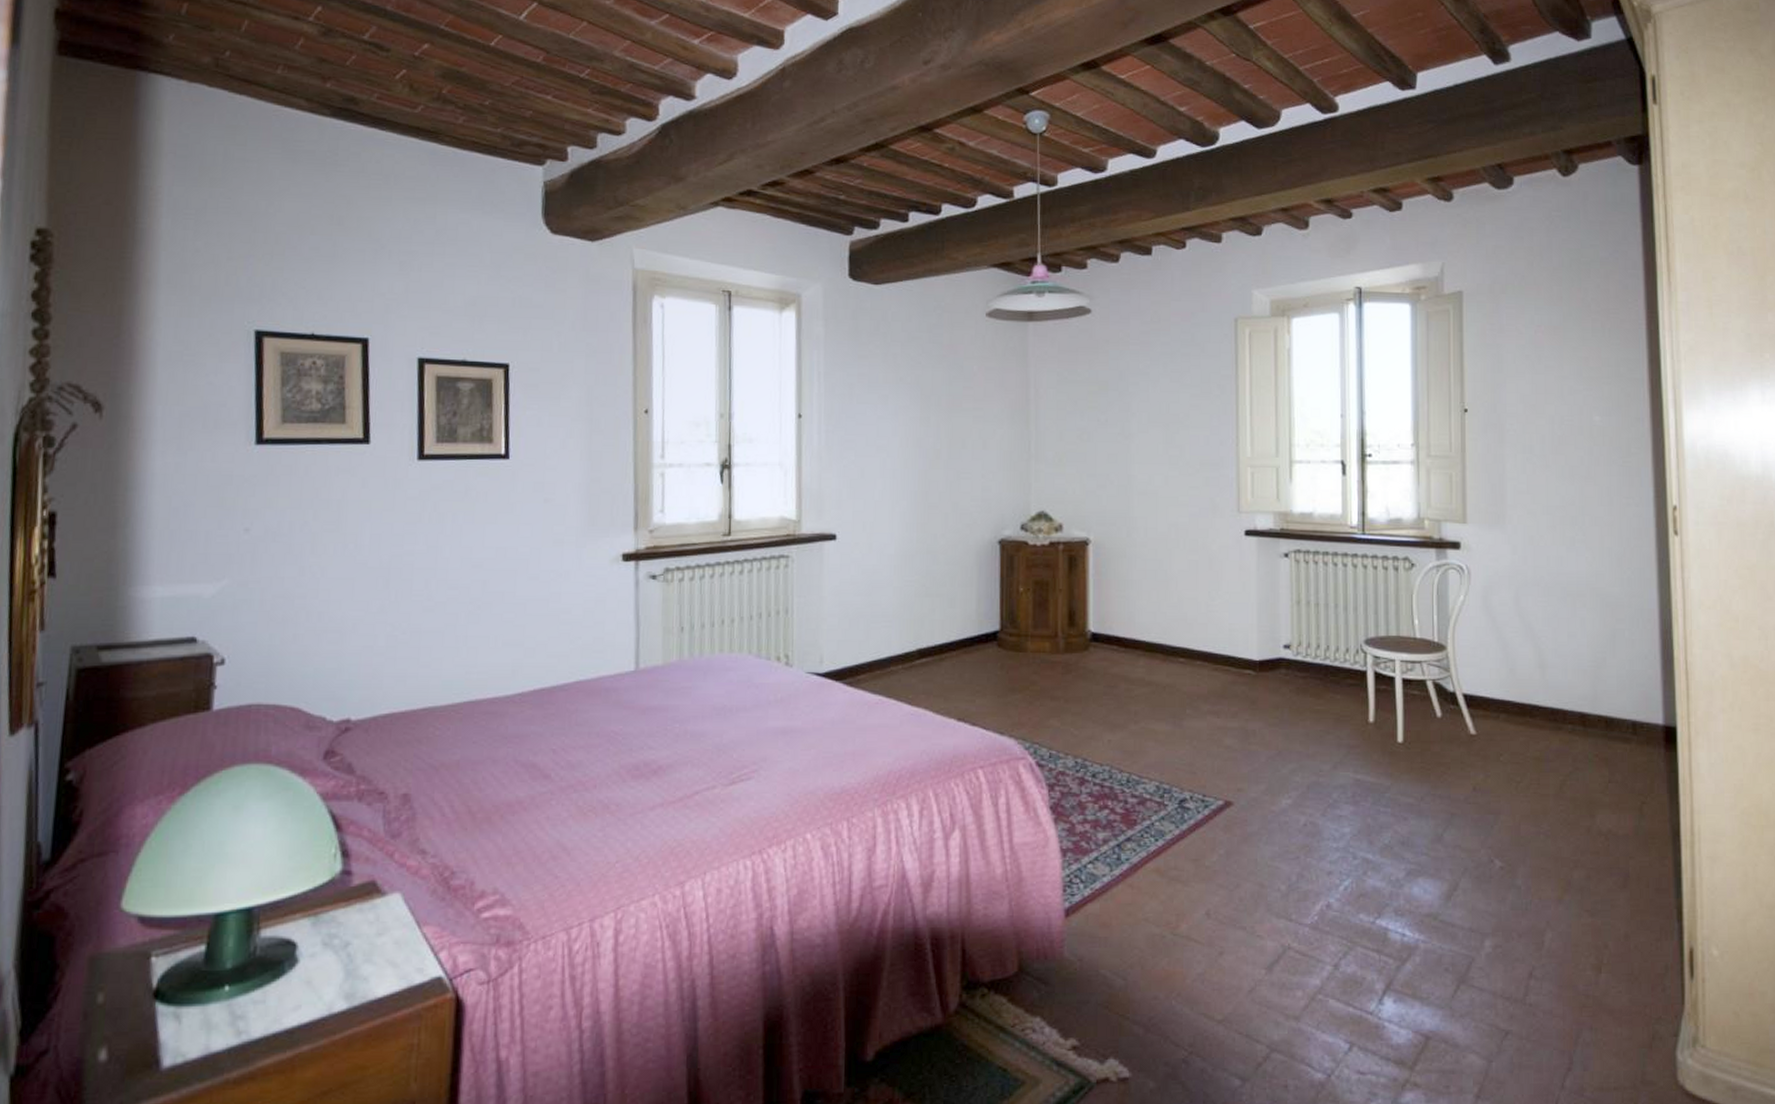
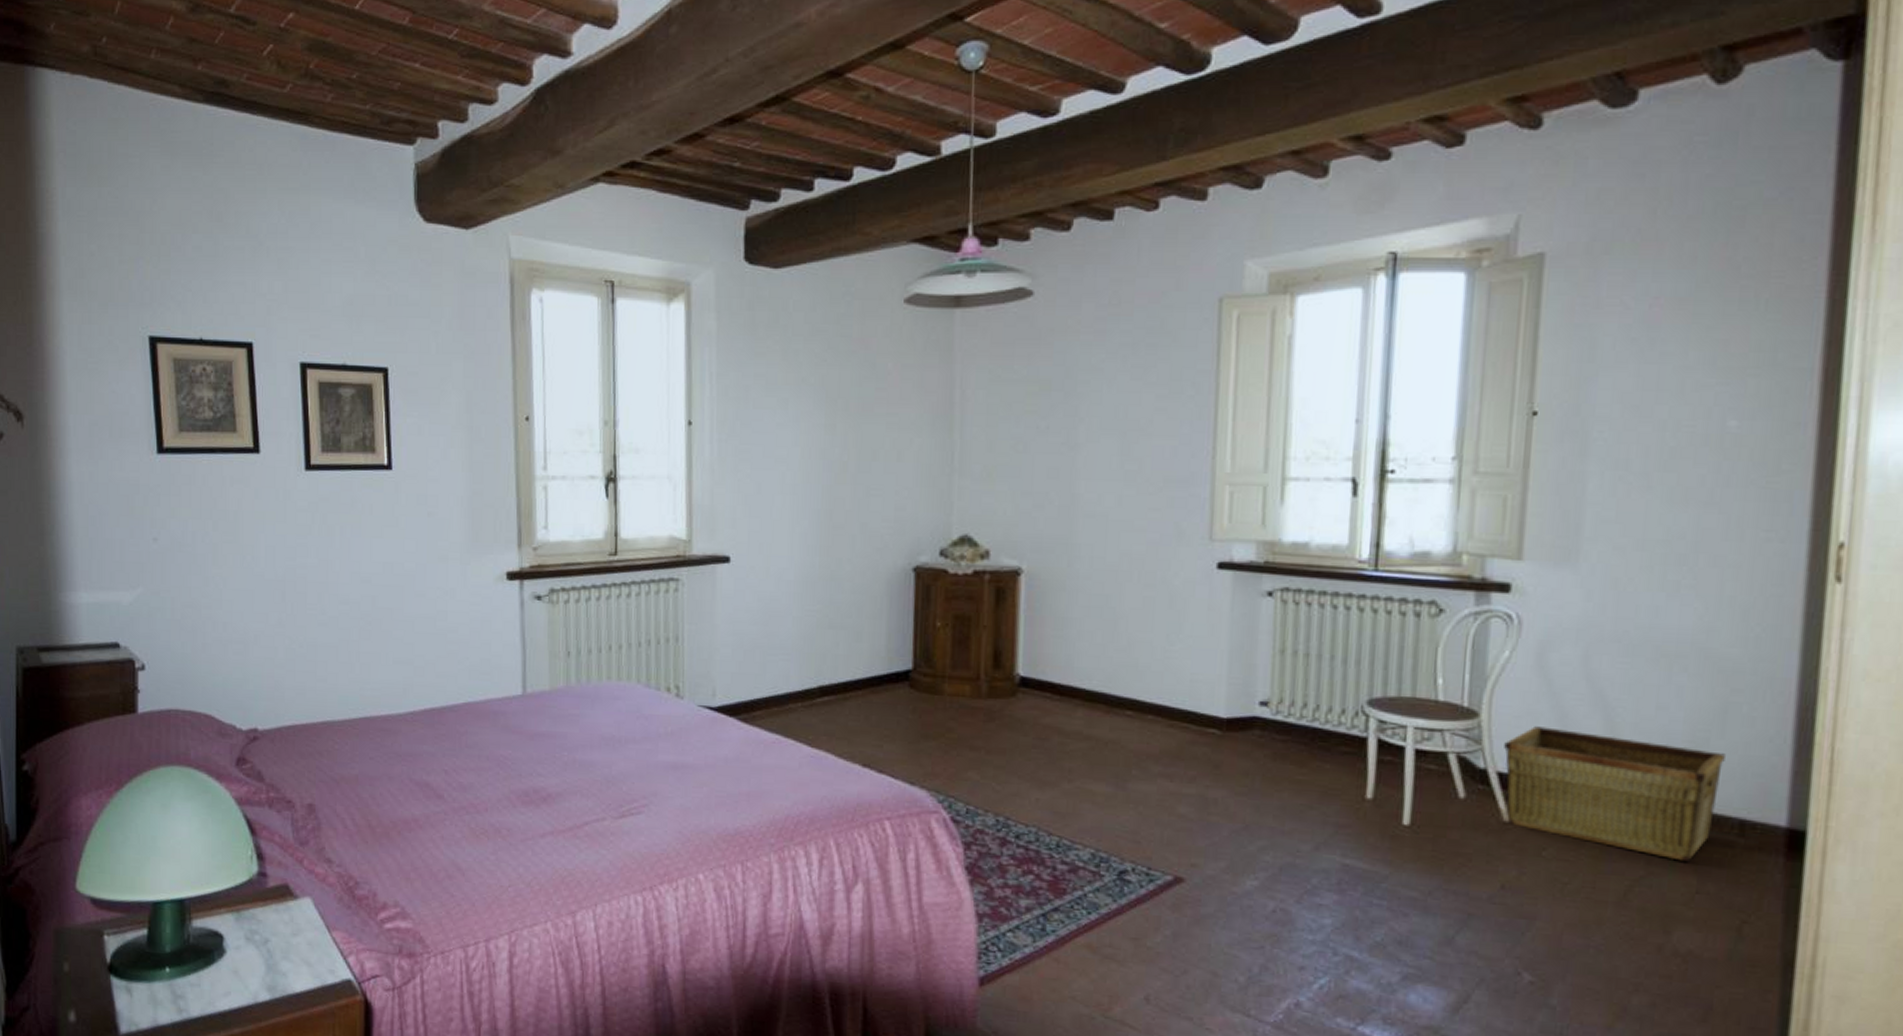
hamper: none [1466,655,1617,757] -> present [1504,726,1725,862]

